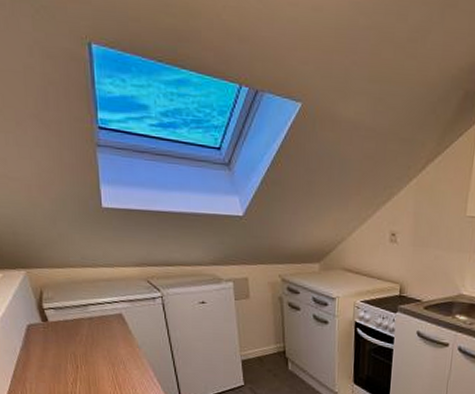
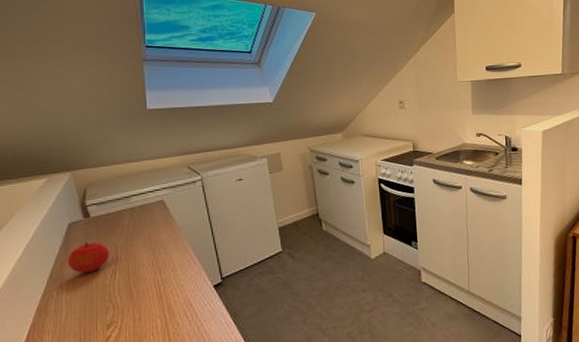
fruit: none [28,347,69,378] -> present [67,242,109,274]

